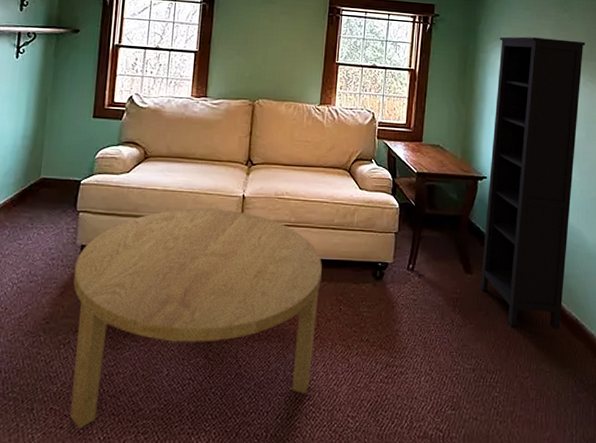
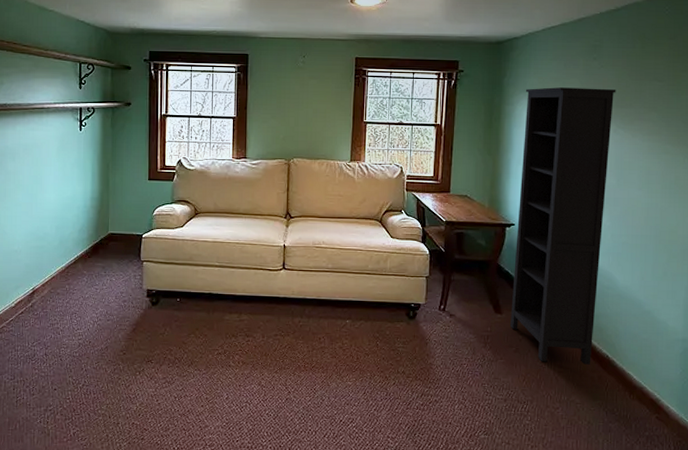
coffee table: present [70,208,322,429] -> none [143,257,359,440]

